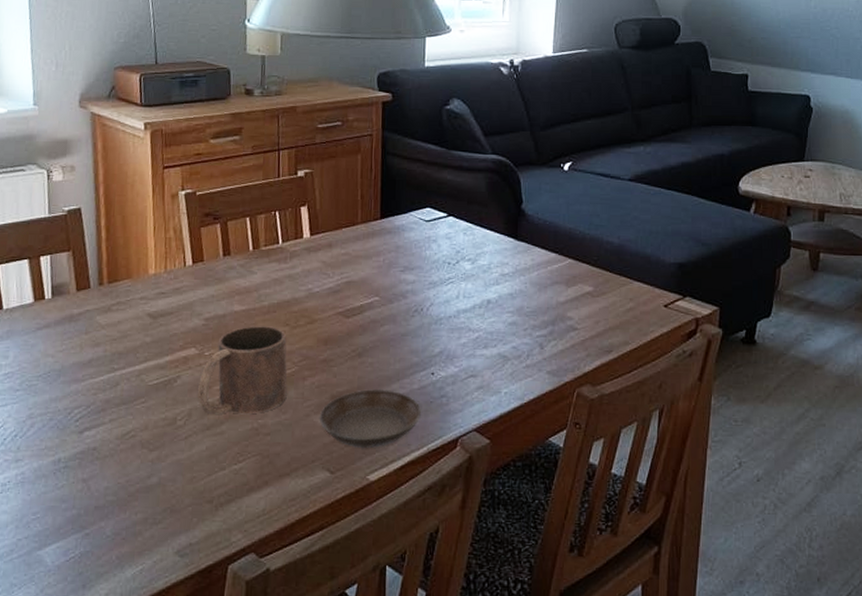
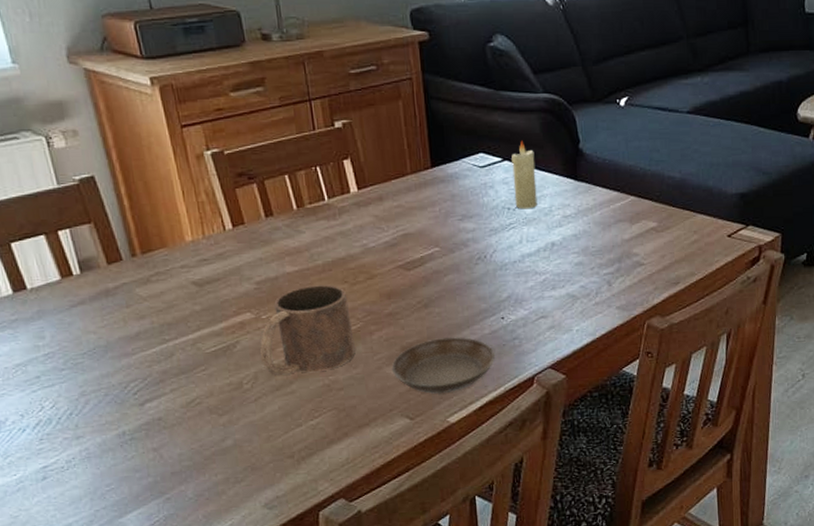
candle: none [455,198,478,265] -> present [511,140,538,210]

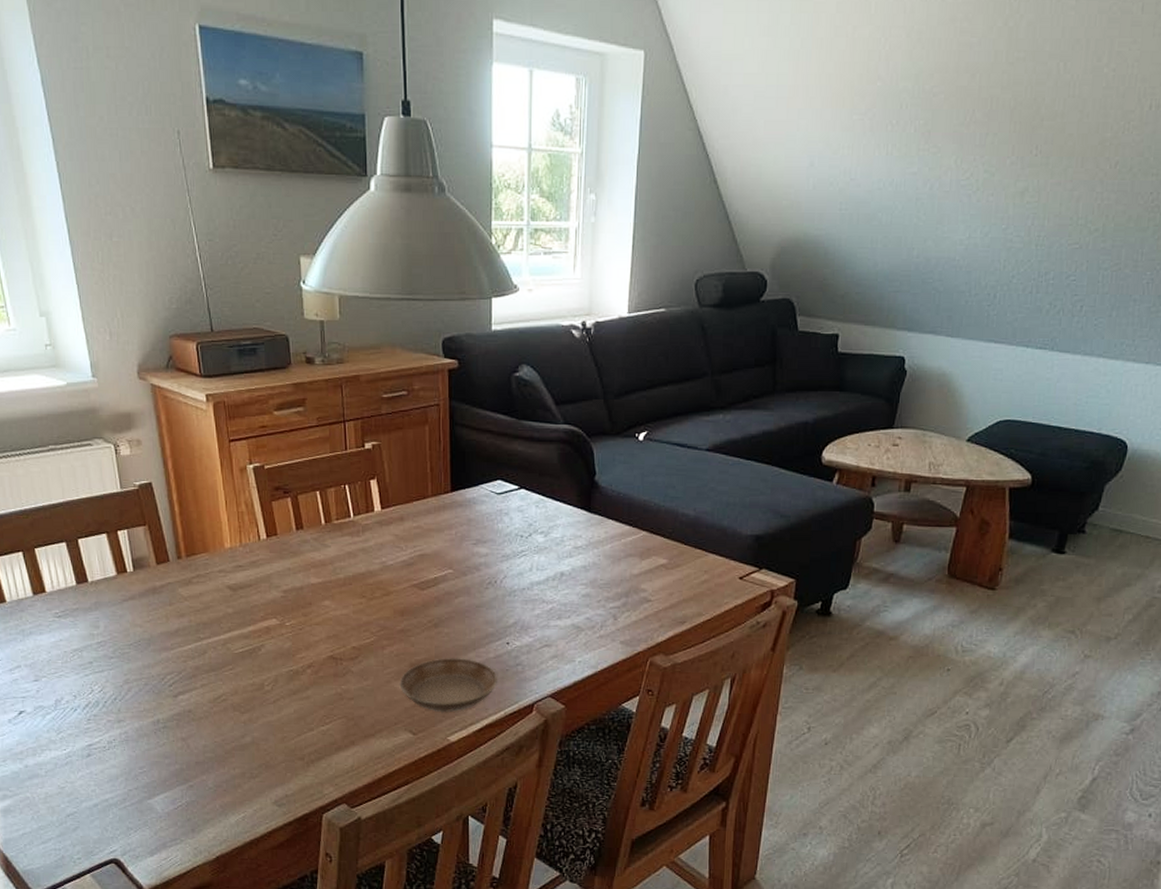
mug: present [259,284,356,376] -> none [281,598,367,681]
candle: present [511,140,538,210] -> none [528,470,551,538]

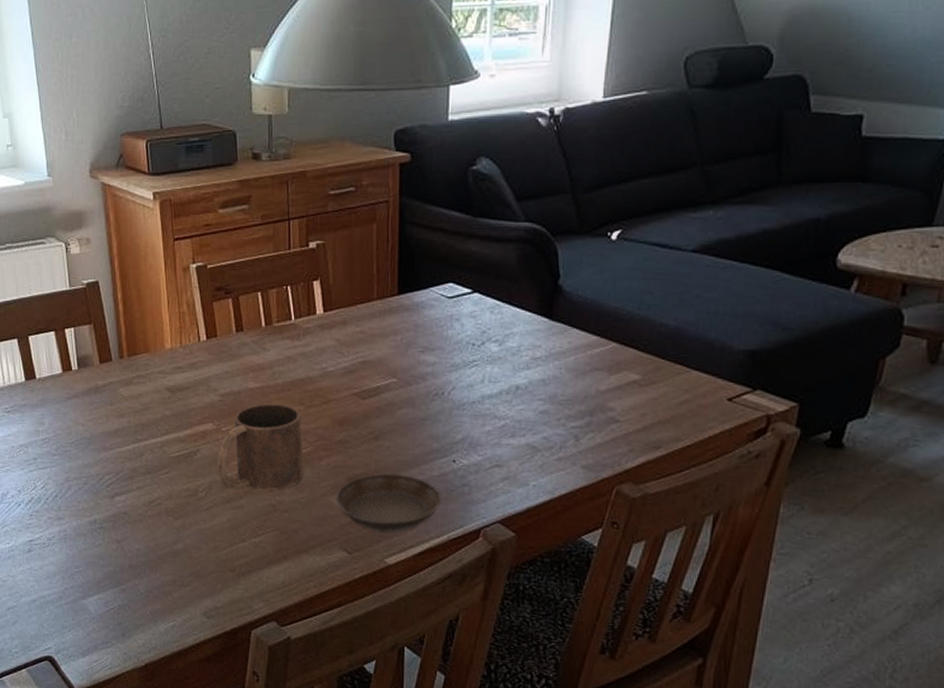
mug: none [281,598,367,681] -> present [216,403,303,491]

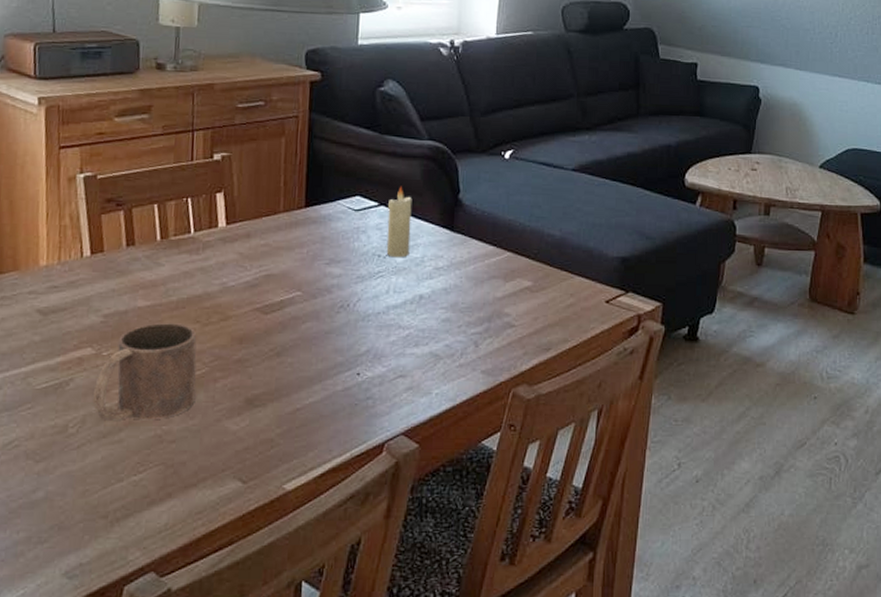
saucer: present [335,472,441,532] -> none [231,390,344,456]
candle: none [480,272,508,347] -> present [386,186,412,258]

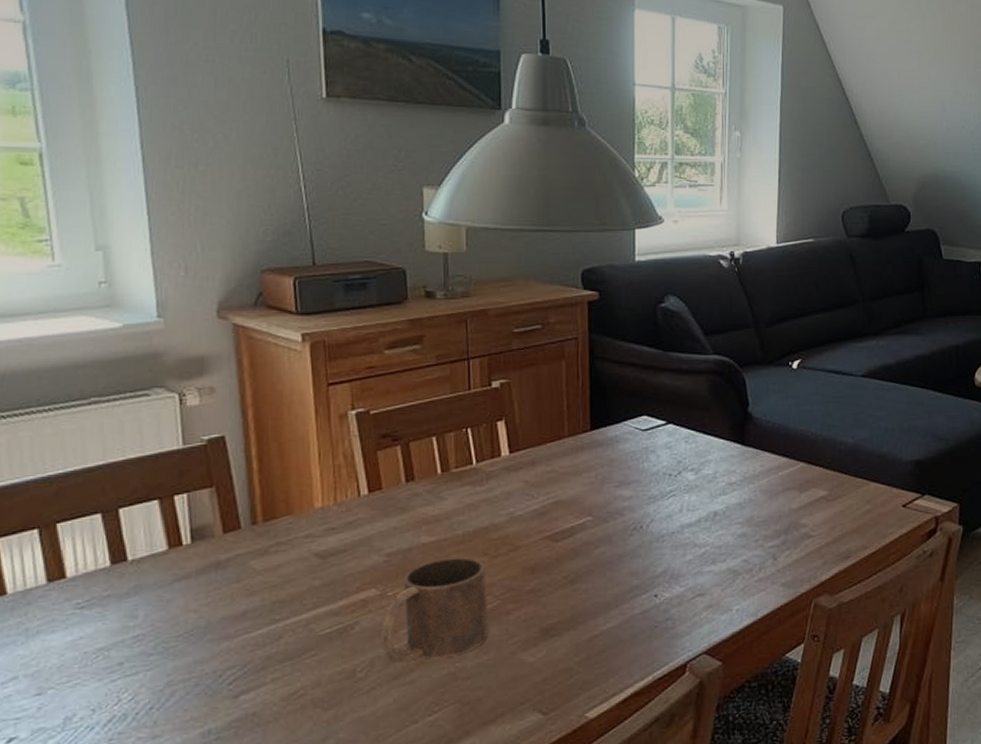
candle: present [386,186,412,258] -> none [676,403,701,476]

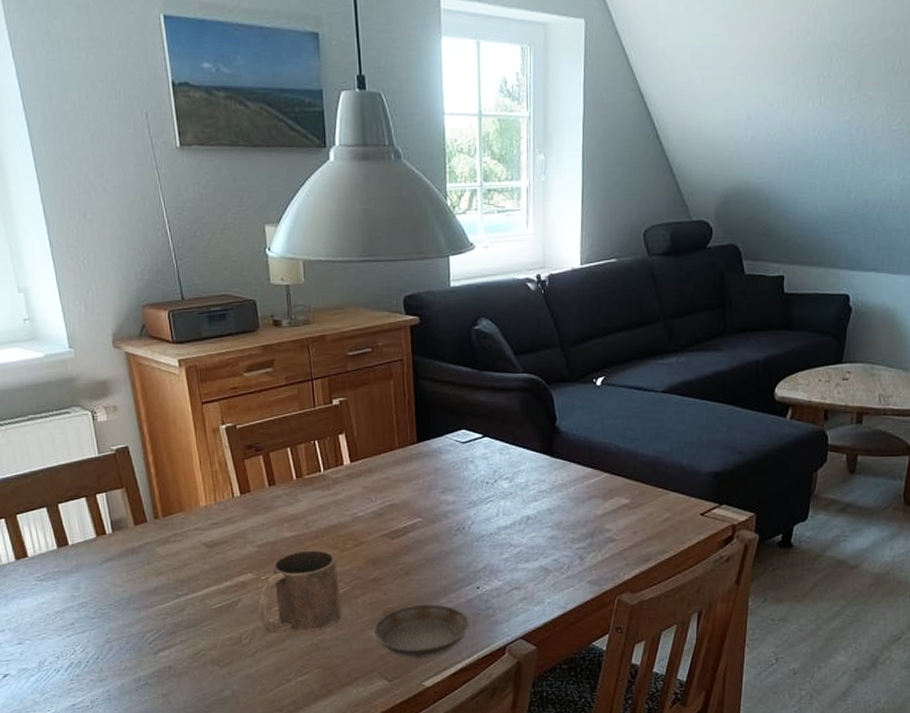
saucer: none [527,616,644,685] -> present [373,603,469,659]

